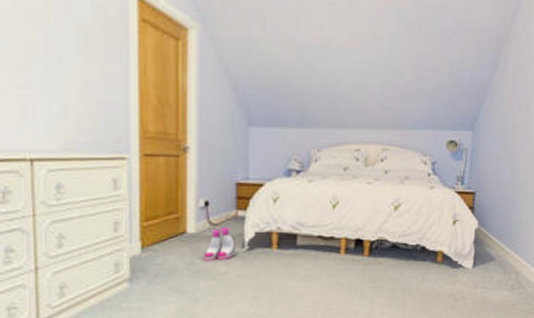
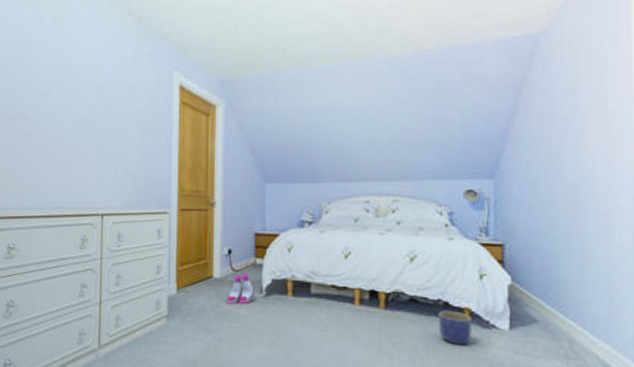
planter: none [415,254,443,285] -> present [438,310,471,346]

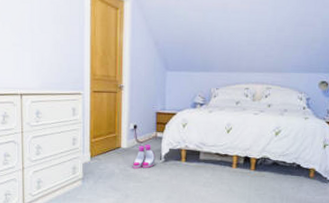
planter: present [438,310,471,346] -> none [291,170,315,195]

